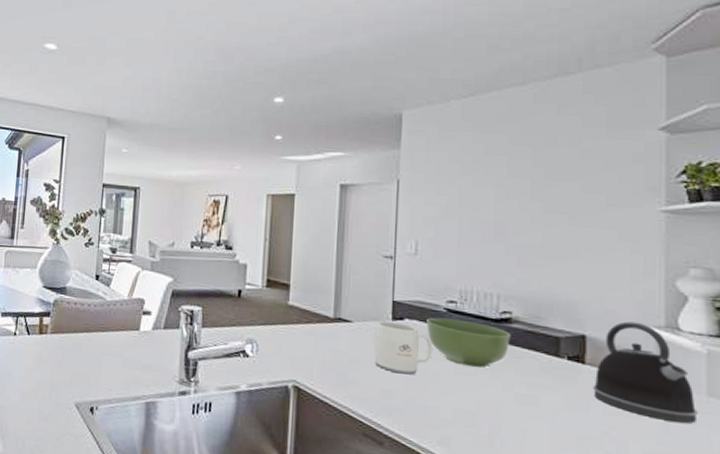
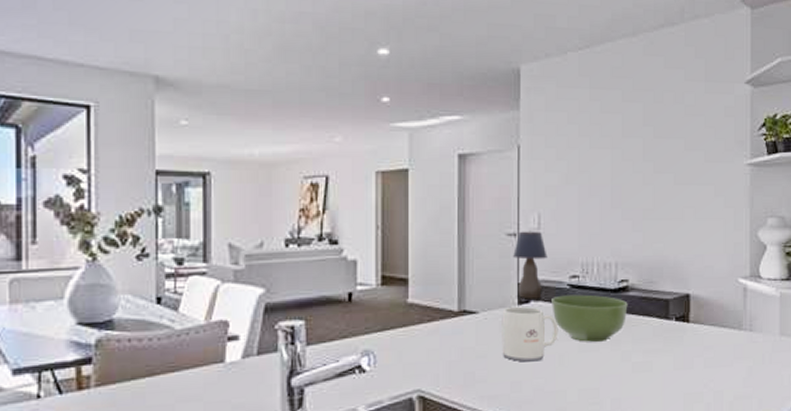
table lamp: none [389,254,424,318] -> present [513,231,547,300]
kettle: present [592,321,698,424] -> none [695,275,773,365]

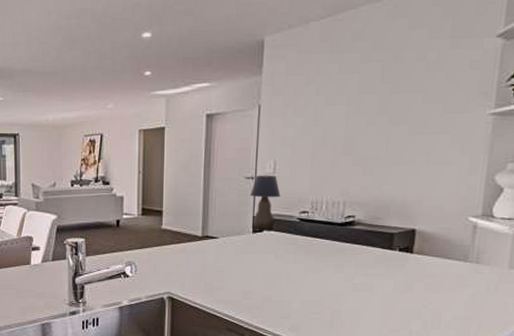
mug: present [502,306,559,362] -> none [237,234,287,277]
bowl: present [552,294,628,343] -> none [282,227,353,266]

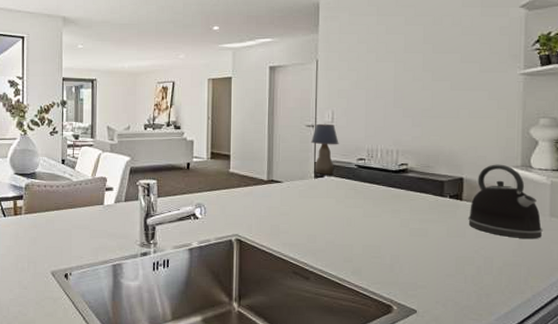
kettle: none [417,214,500,292] -> present [467,164,543,239]

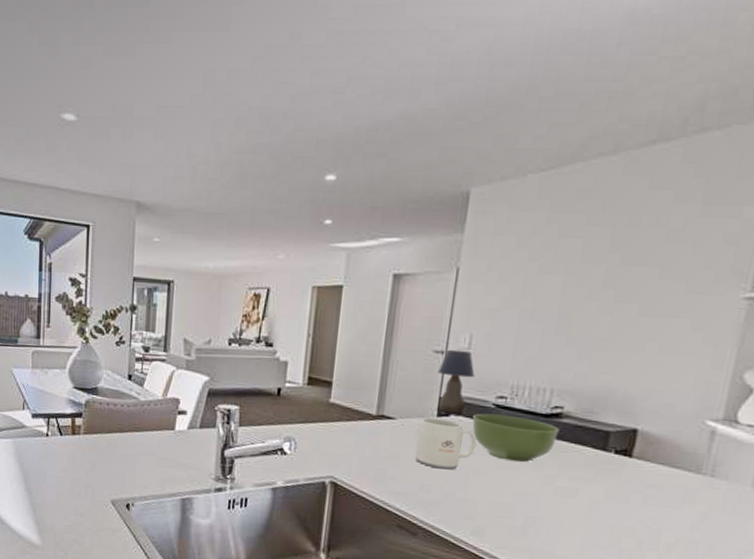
mug: none [301,179,347,221] -> present [415,417,477,470]
bowl: none [342,173,407,211] -> present [472,413,560,463]
kettle: present [467,164,543,239] -> none [635,414,739,513]

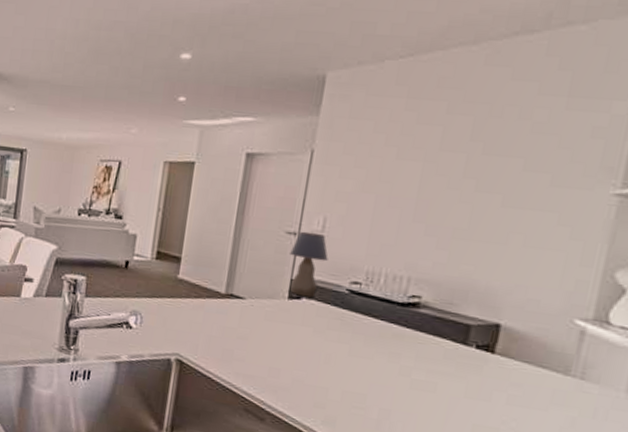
mug: present [415,417,477,470] -> none [264,299,330,355]
bowl: present [472,413,560,463] -> none [324,298,417,352]

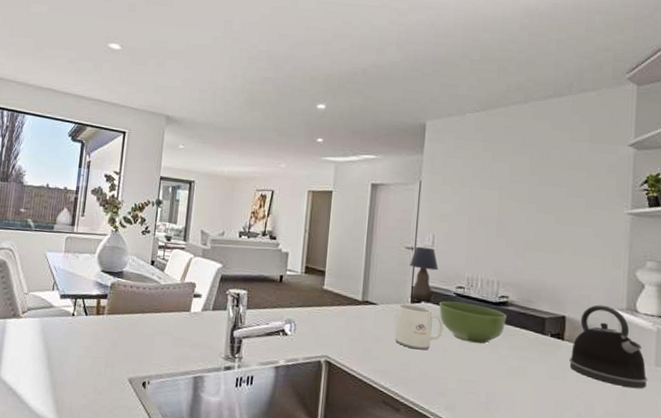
mug: none [264,299,330,355] -> present [395,303,444,350]
bowl: none [324,298,417,352] -> present [439,301,507,344]
kettle: none [498,312,612,419] -> present [568,304,648,388]

